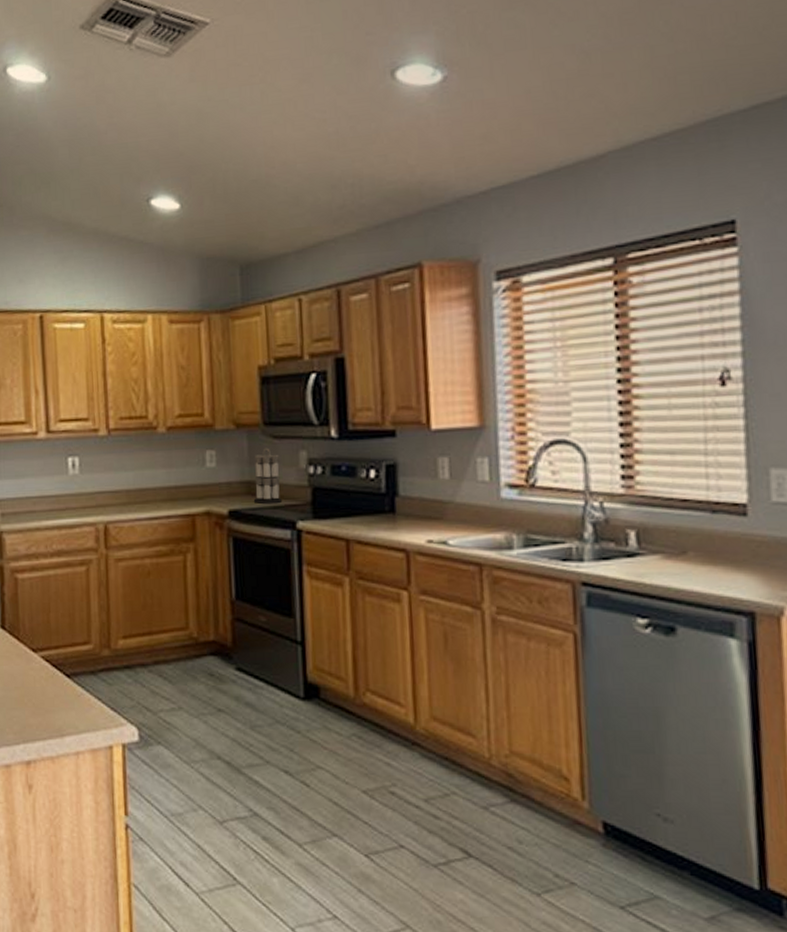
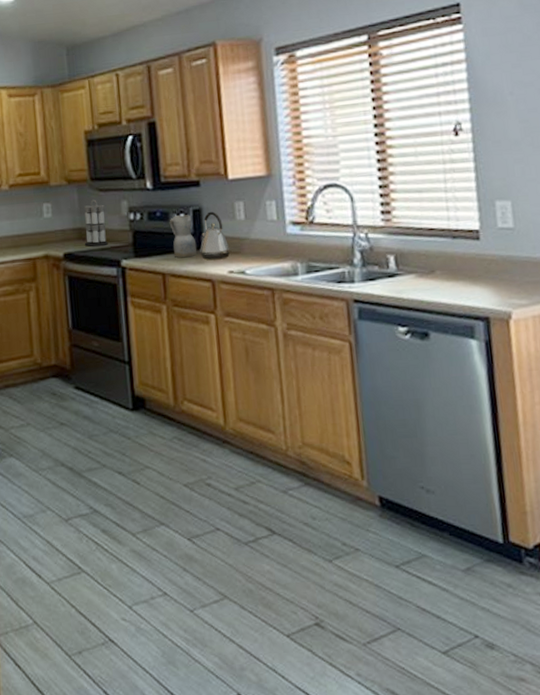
ceramic pitcher: none [356,470,390,522] -> present [169,215,197,258]
kettle: none [392,467,430,527] -> present [200,211,230,261]

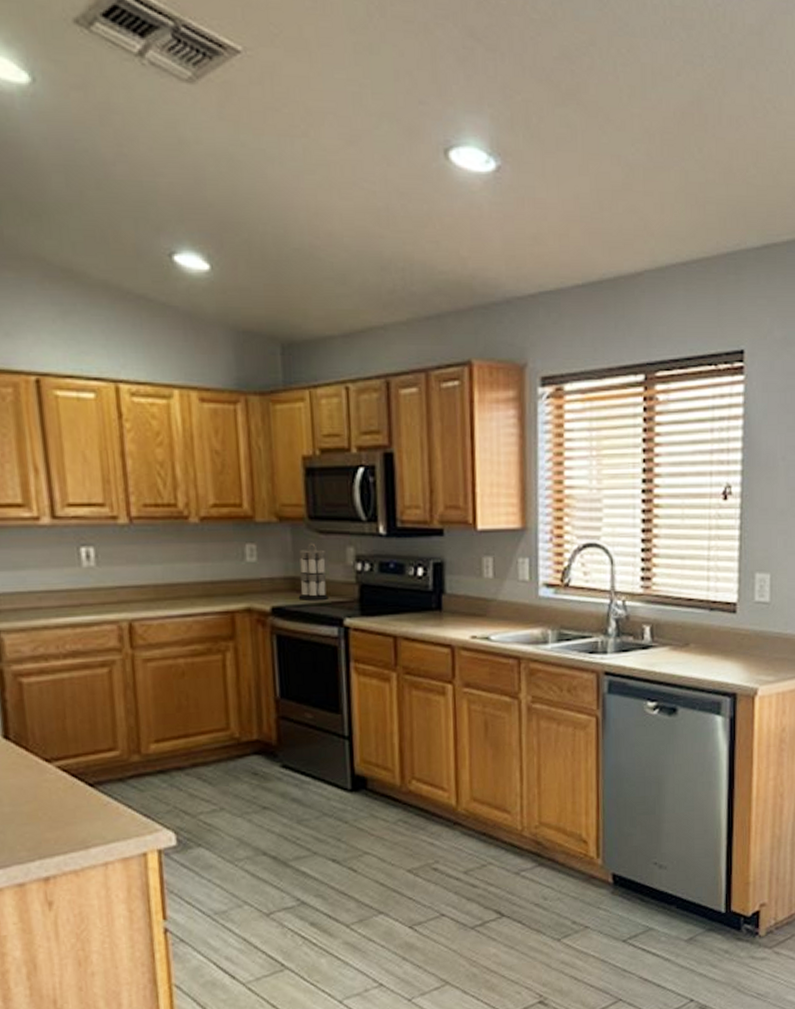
ceramic pitcher: present [169,215,197,258] -> none [404,568,436,619]
kettle: present [200,211,230,261] -> none [439,566,474,623]

